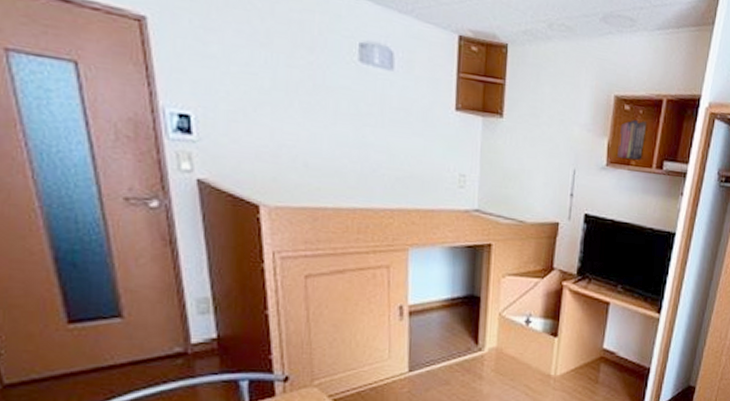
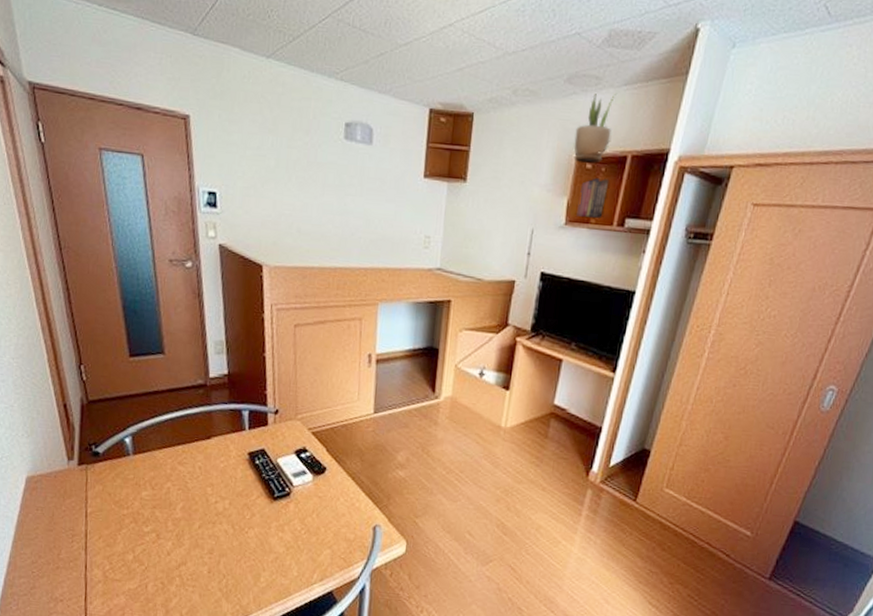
potted plant: none [612,35,650,106] -> present [574,93,617,164]

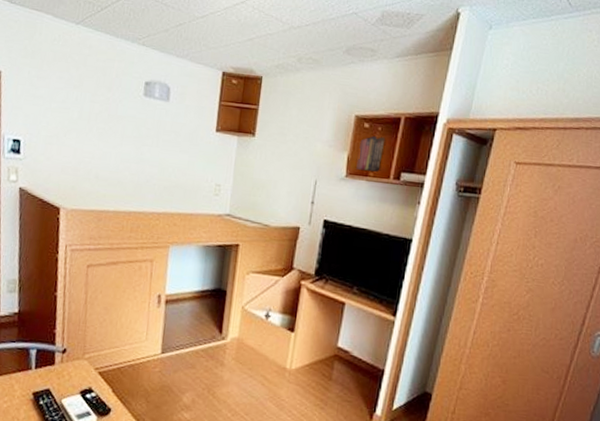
potted plant: present [574,93,617,164] -> none [353,63,390,124]

